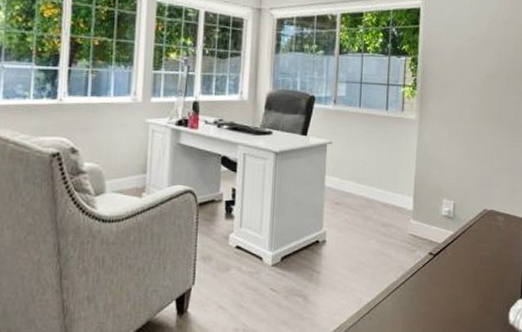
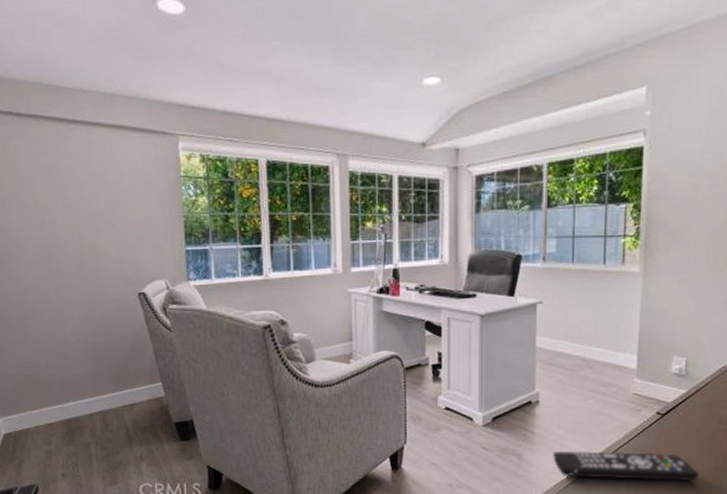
remote control: none [337,291,464,321] -> present [553,450,699,481]

